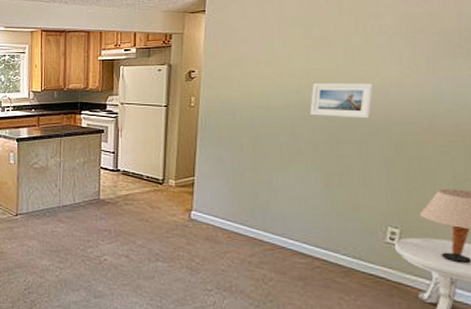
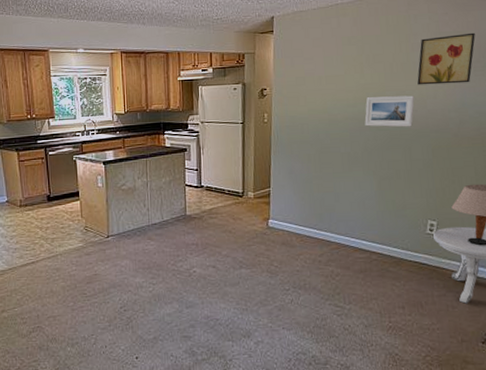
wall art: none [377,13,455,72] -> present [417,32,476,85]

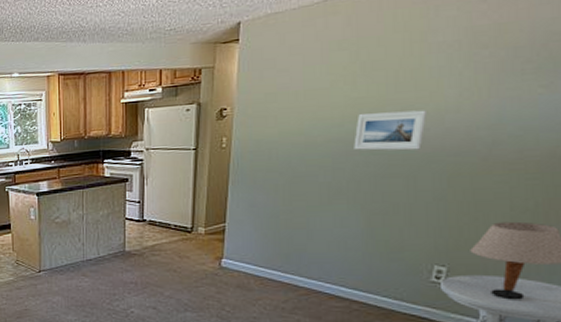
wall art: present [417,32,476,85] -> none [433,23,528,97]

